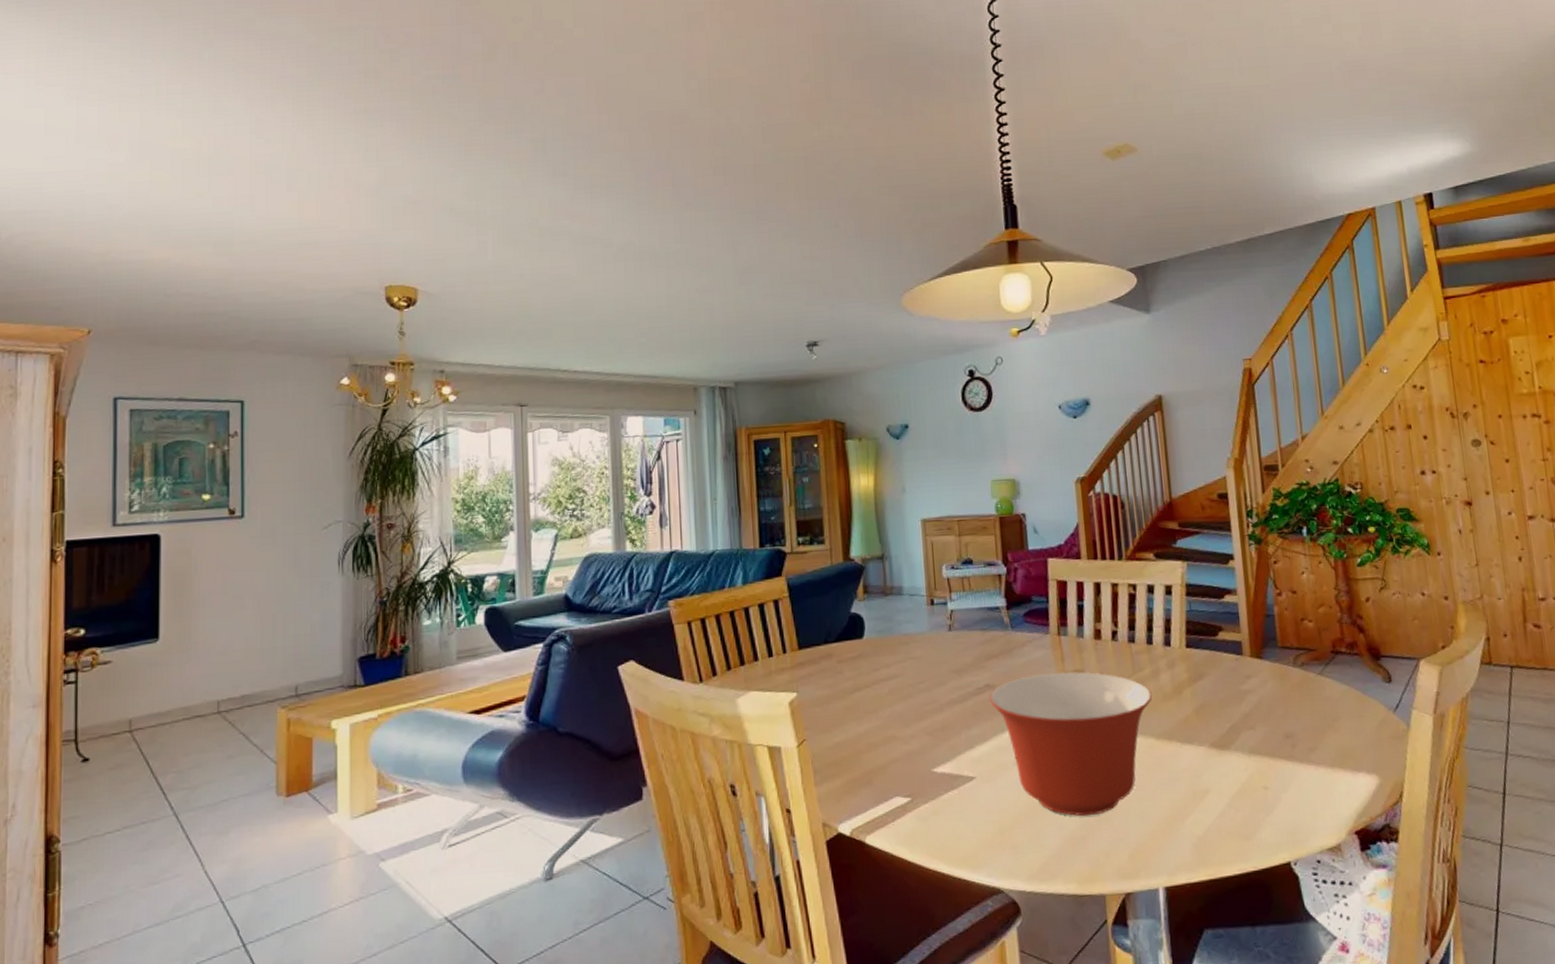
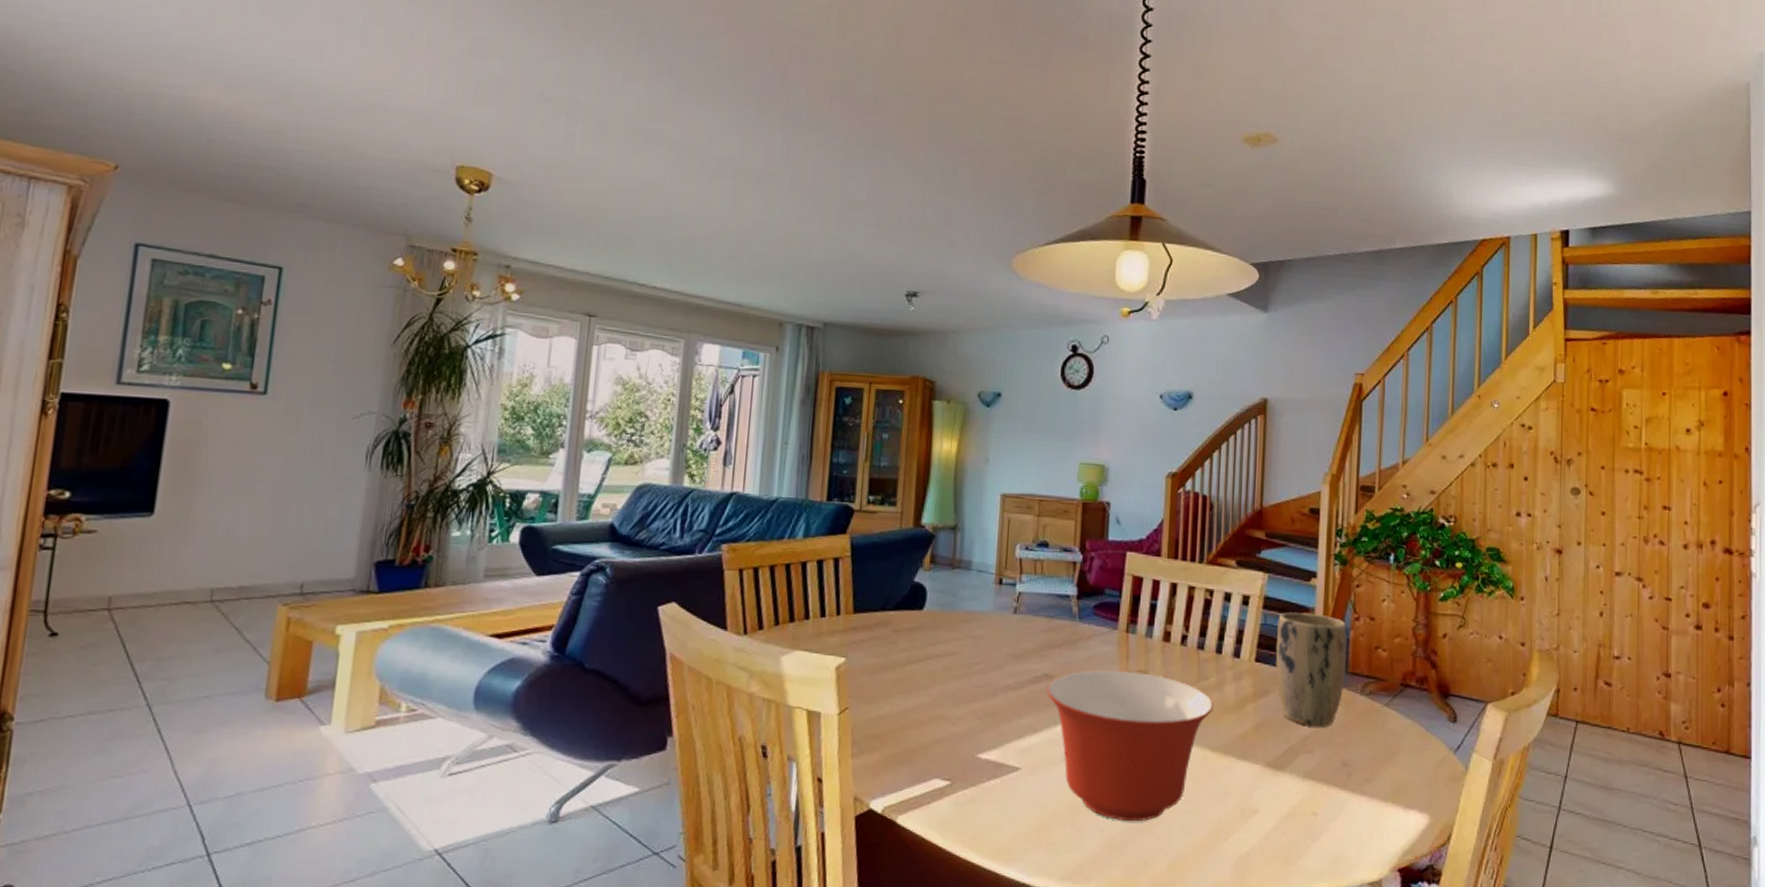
plant pot: none [1201,594,1276,704] -> present [1275,612,1347,727]

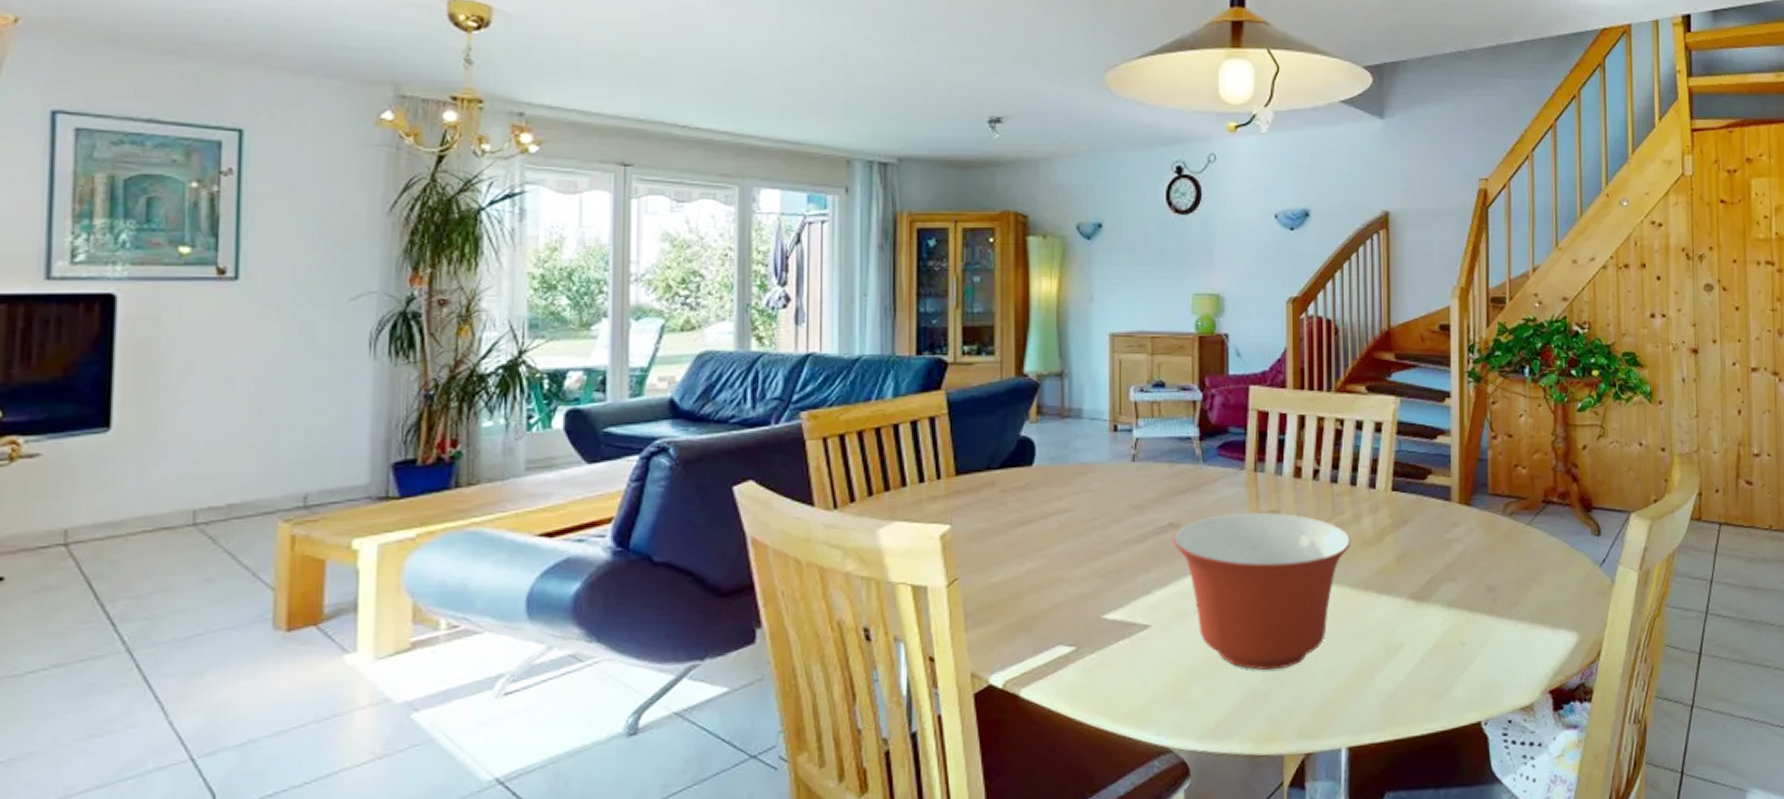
plant pot: present [1275,612,1347,727] -> none [1412,435,1487,553]

